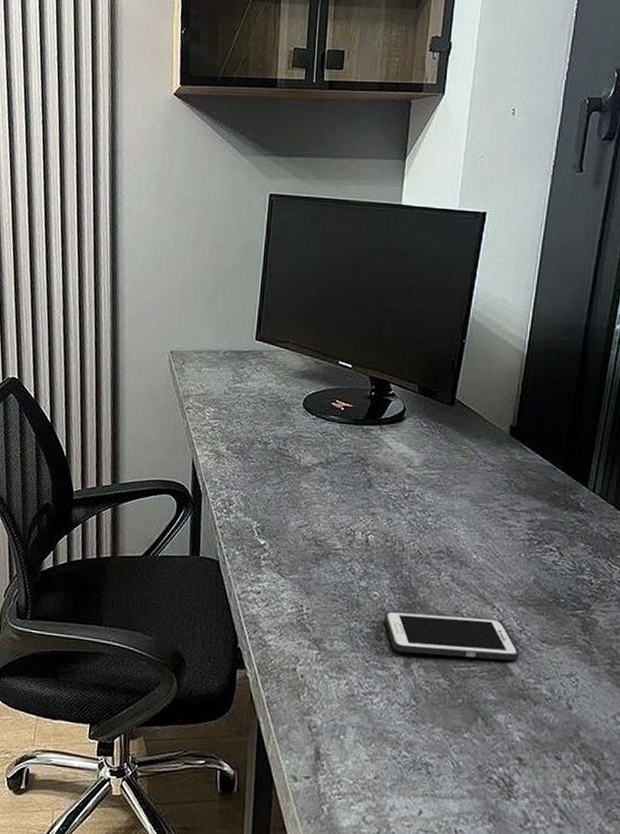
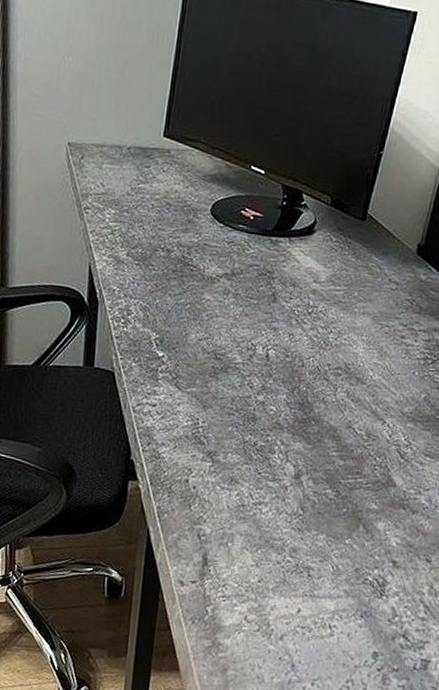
cell phone: present [383,611,520,661] -> none [278,425,405,474]

